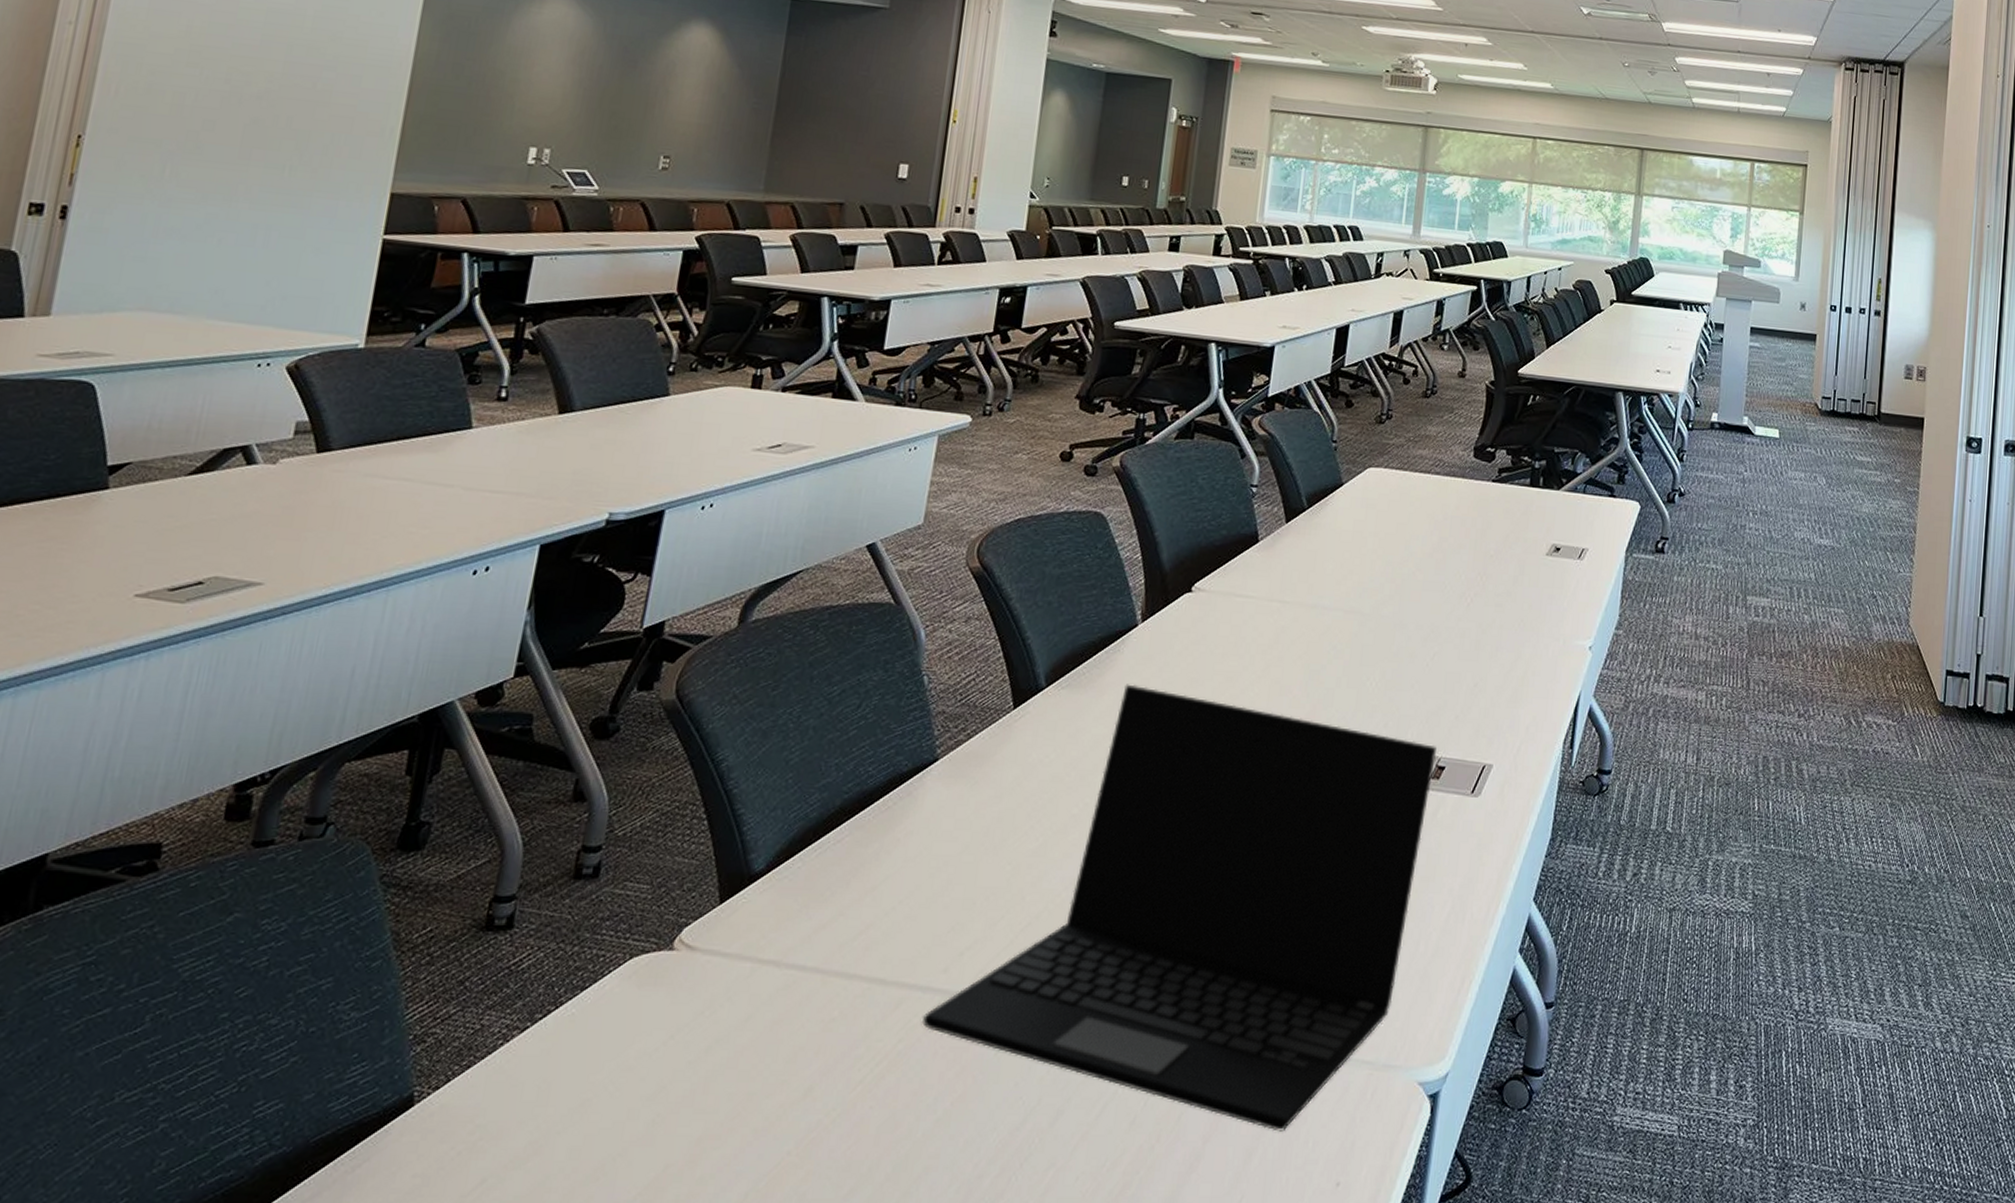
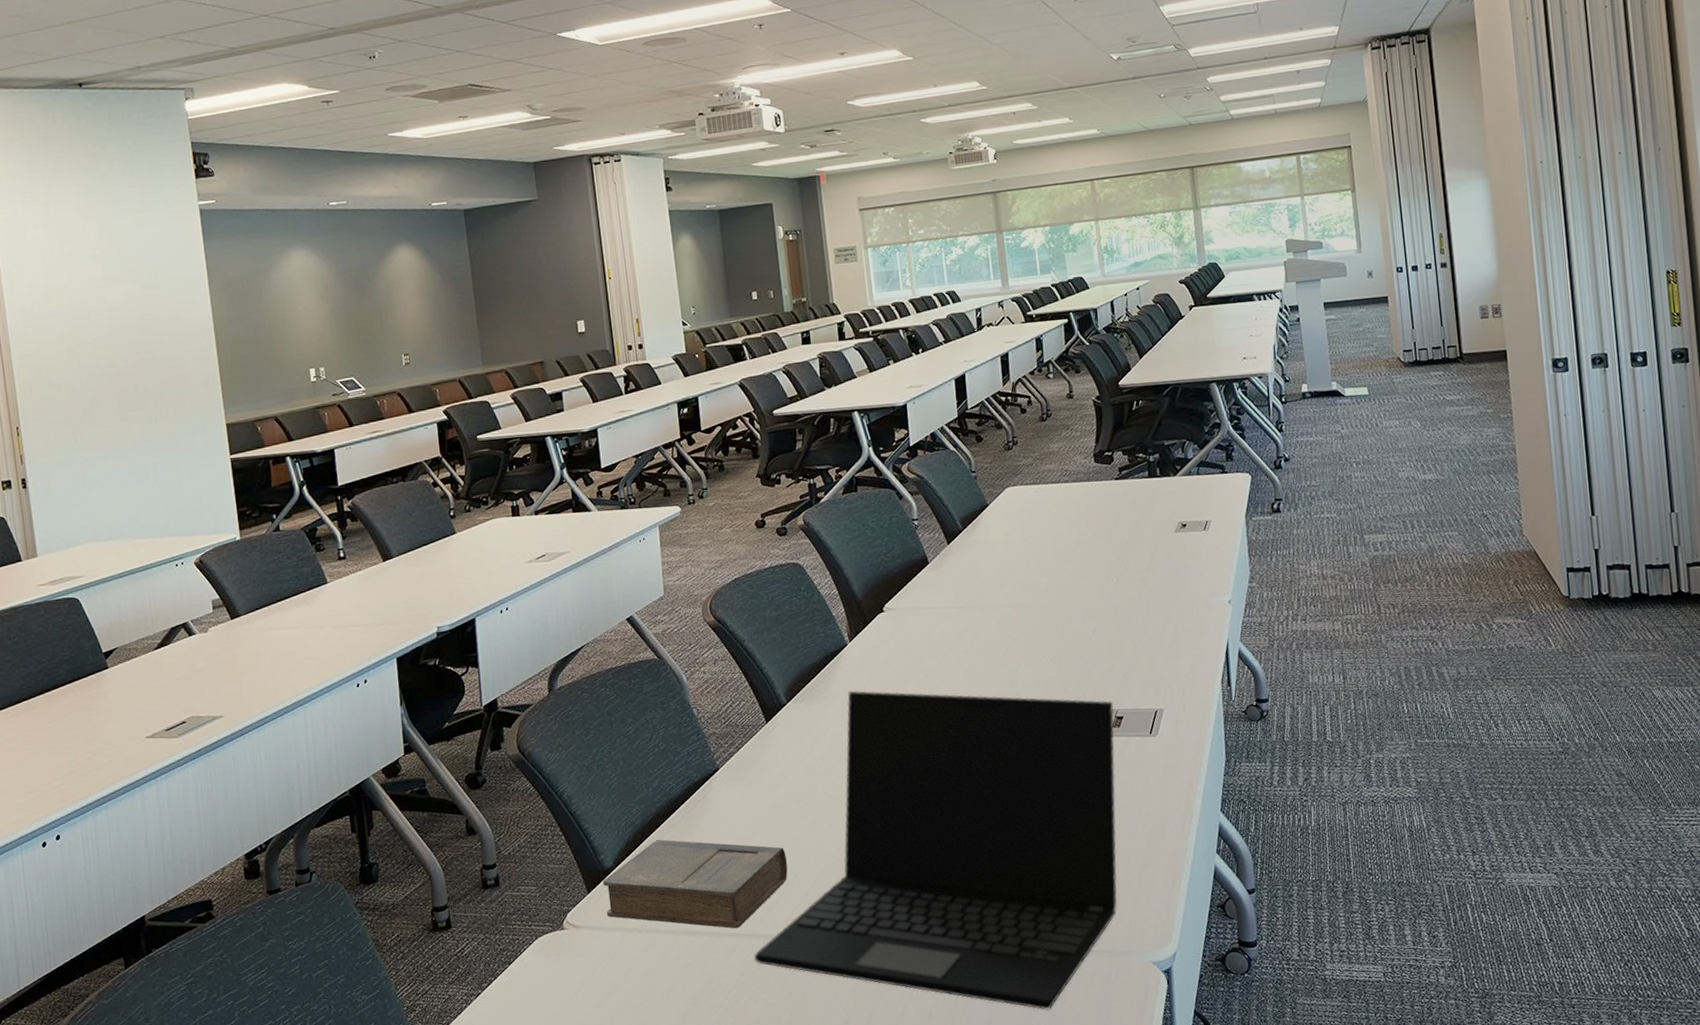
book: none [738,841,998,977] -> present [602,839,788,929]

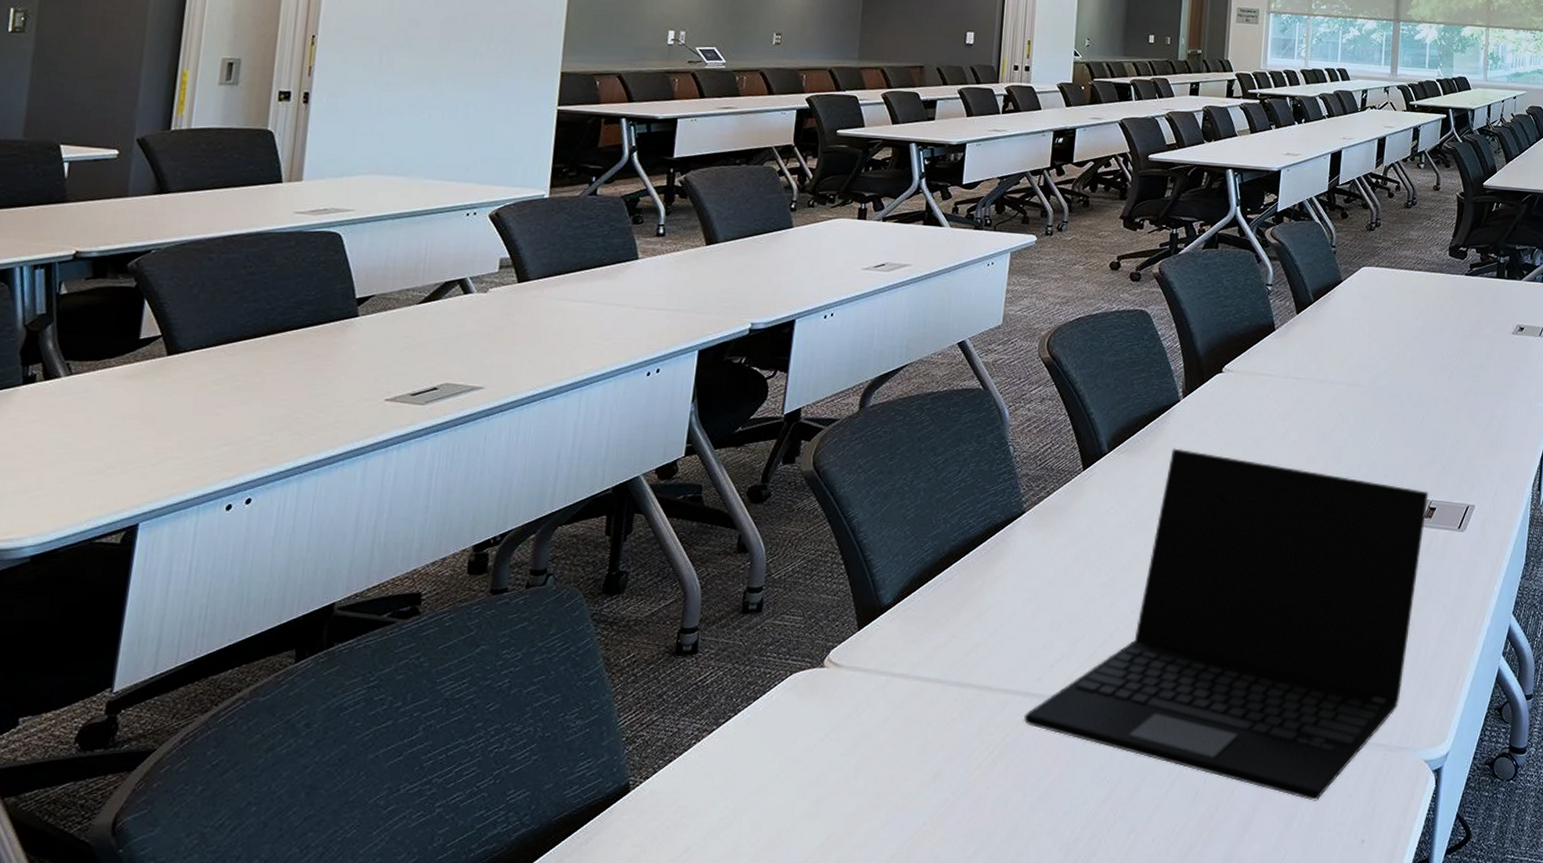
book: present [602,839,788,929] -> none [874,579,1079,685]

